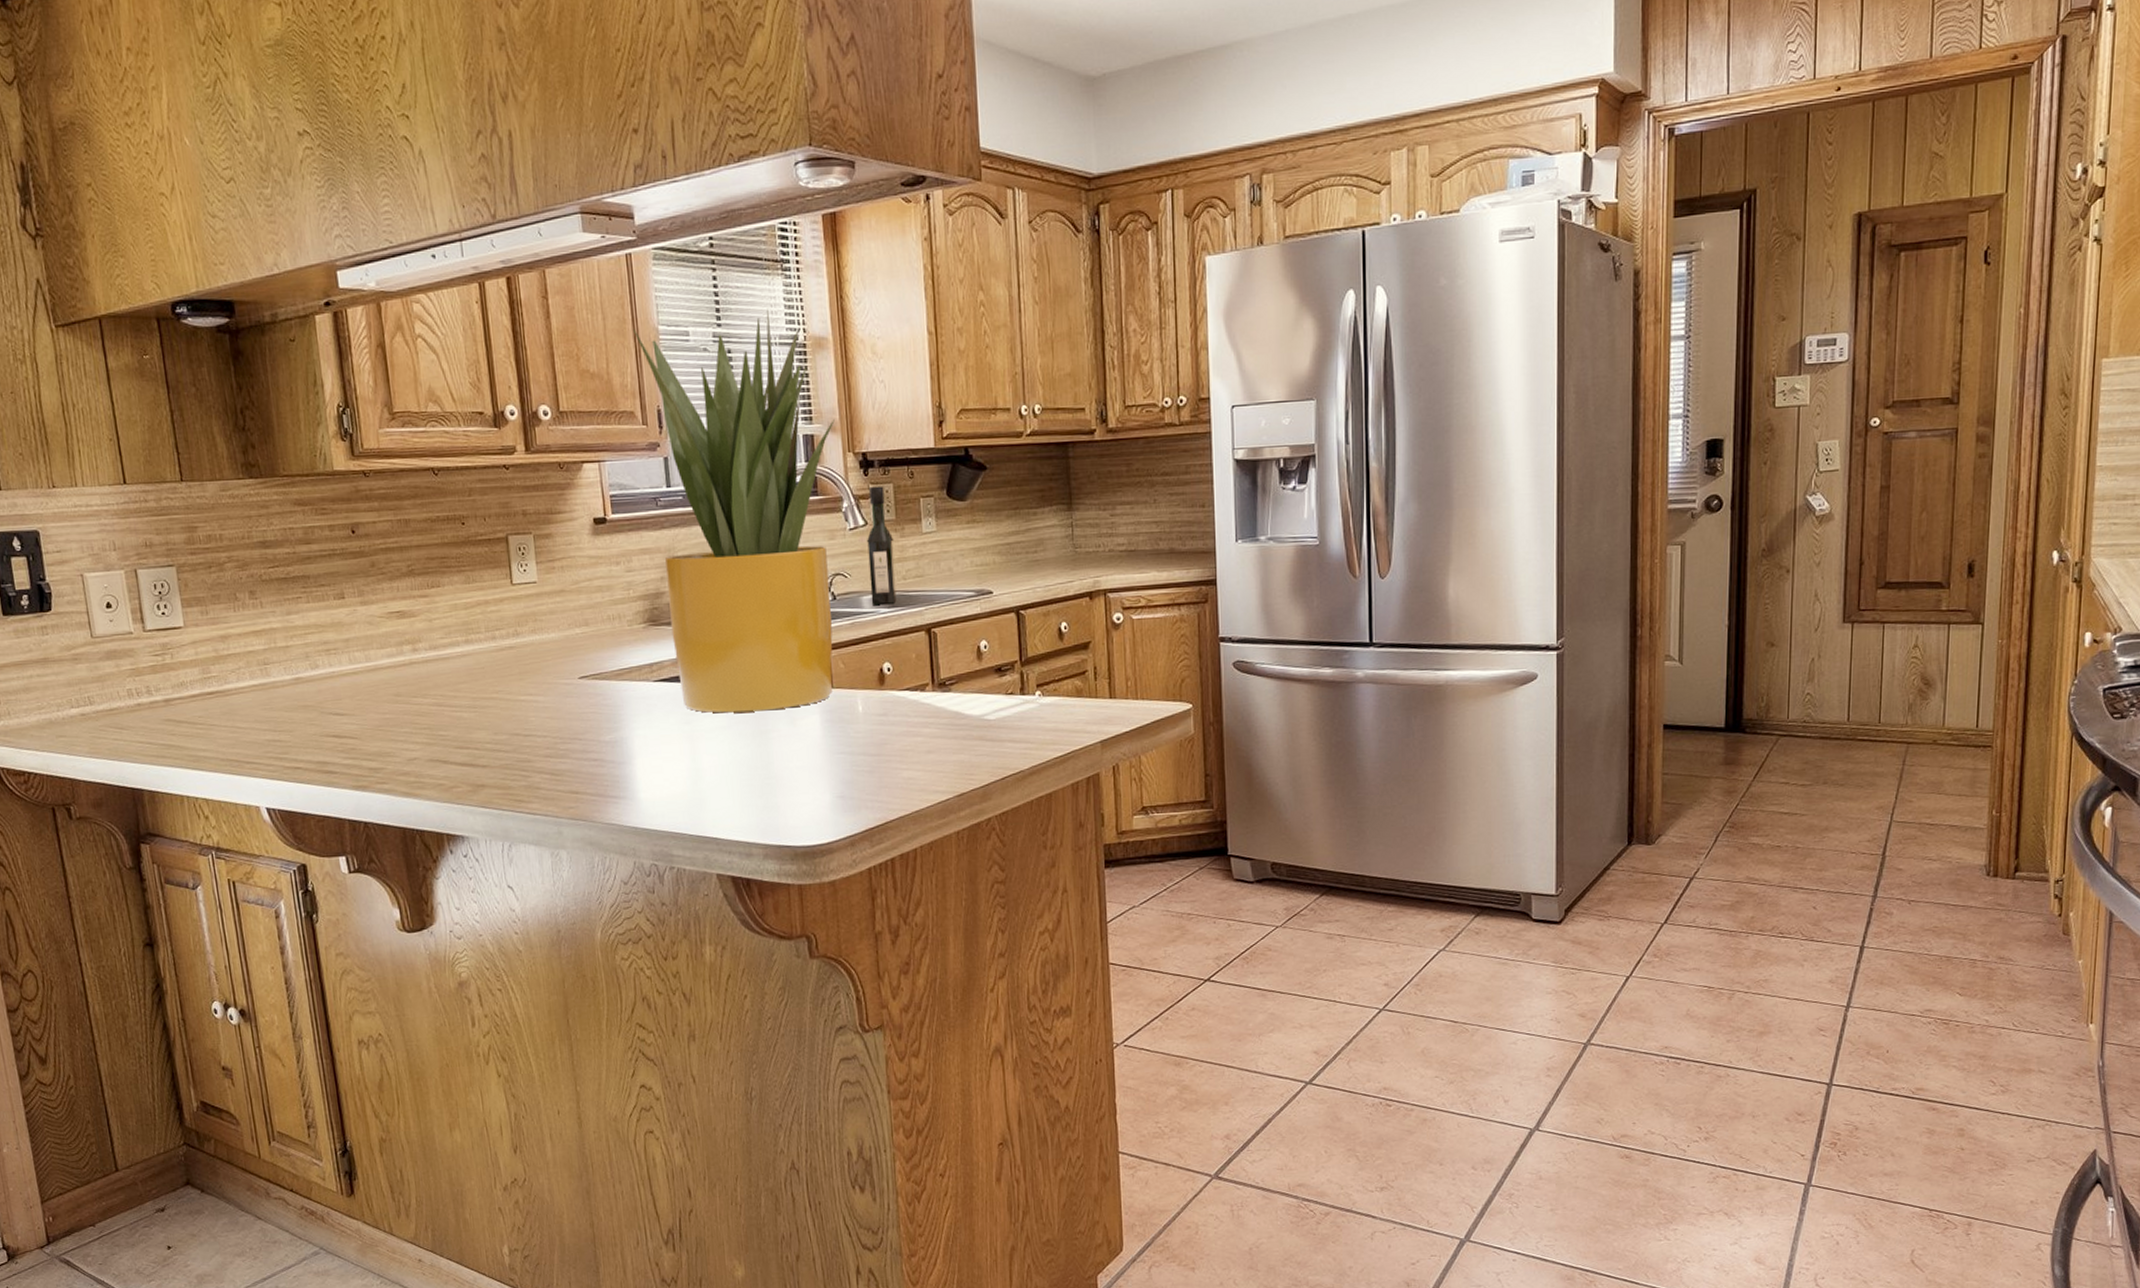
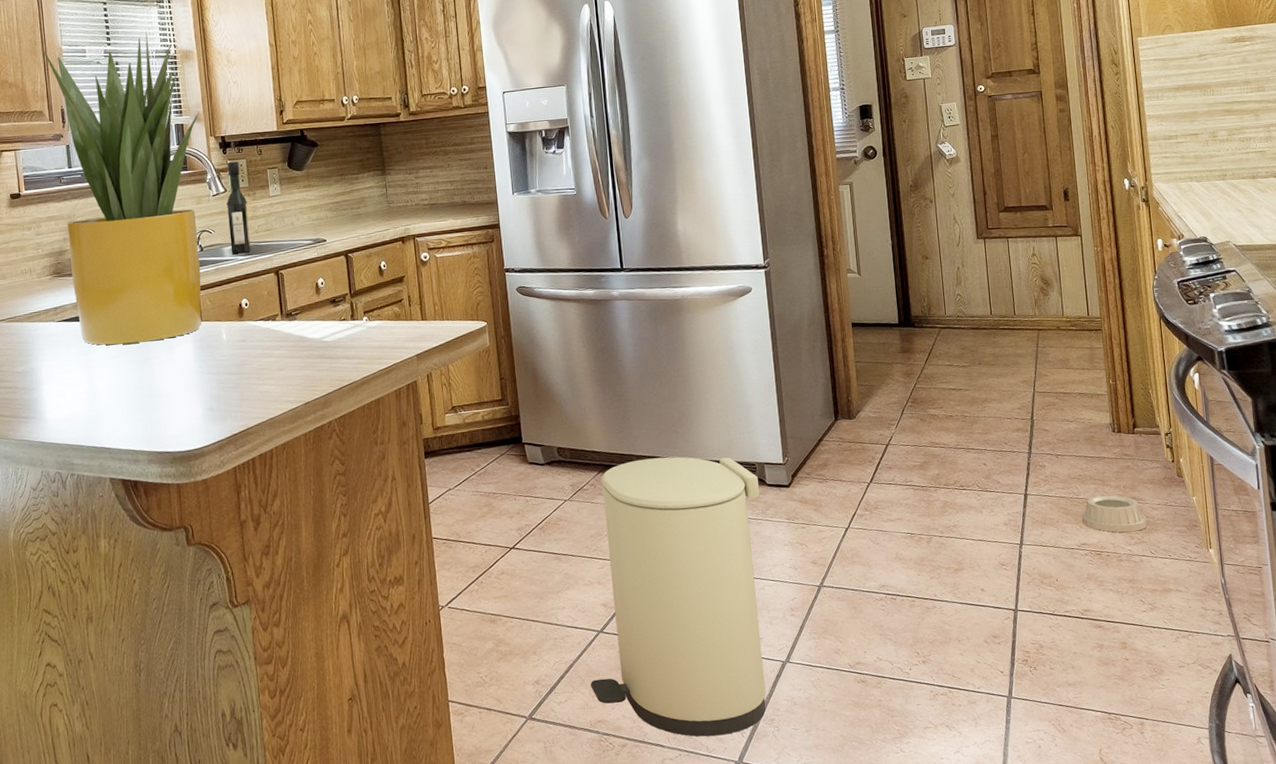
pedal bin: none [1292,880,1522,1209] -> present [591,456,766,737]
pet bowl: none [1930,952,2015,999] -> present [1081,495,1148,533]

